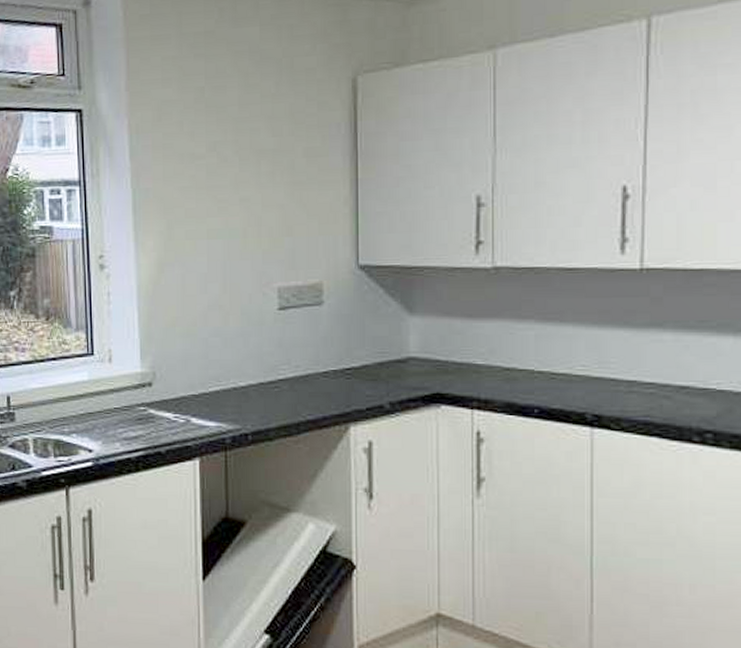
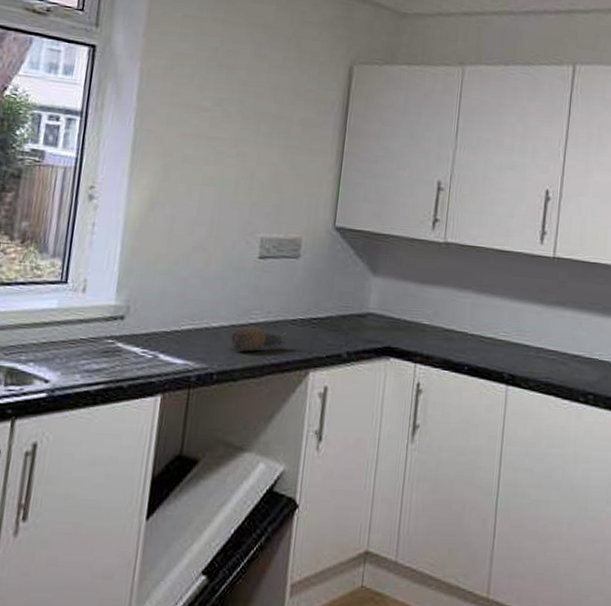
fruit: none [261,382,323,410] -> present [230,326,289,352]

